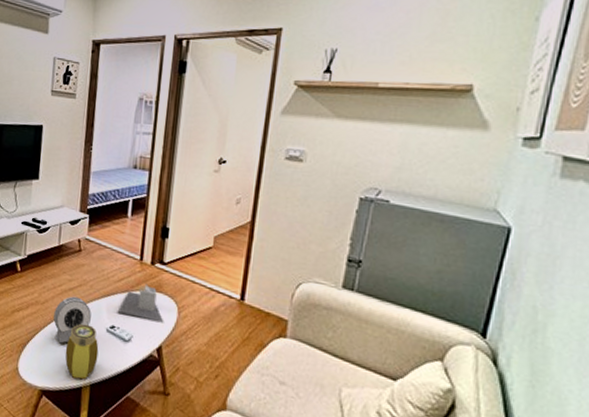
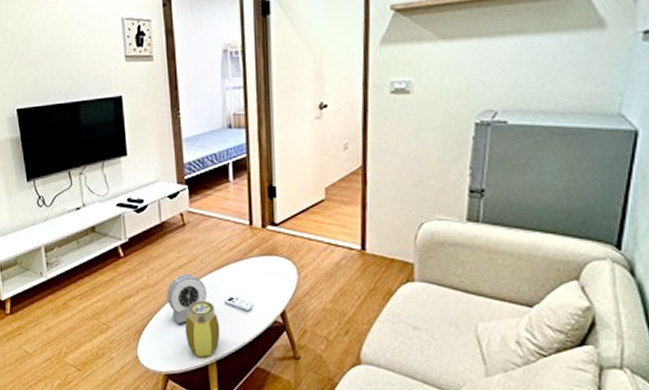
architectural model: present [117,283,164,323] -> none [233,248,284,287]

